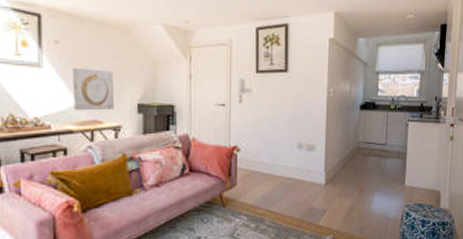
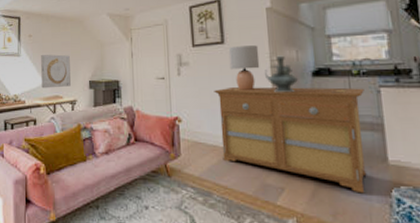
sideboard: none [274,117,397,211] -> present [214,87,367,194]
lamp: none [290,75,319,120] -> present [228,45,260,90]
decorative urn: none [322,88,349,124] -> present [265,55,299,93]

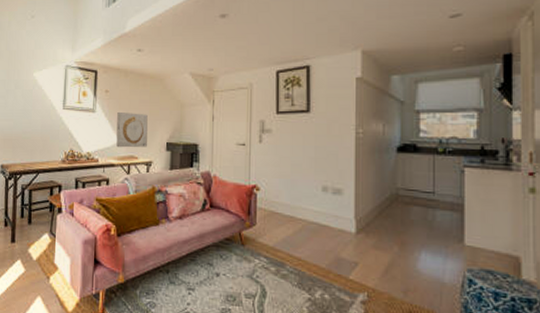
sideboard: present [214,87,367,194] -> none [295,158,448,273]
lamp: present [228,45,260,90] -> none [313,116,345,162]
decorative urn: present [265,55,299,93] -> none [349,128,383,168]

